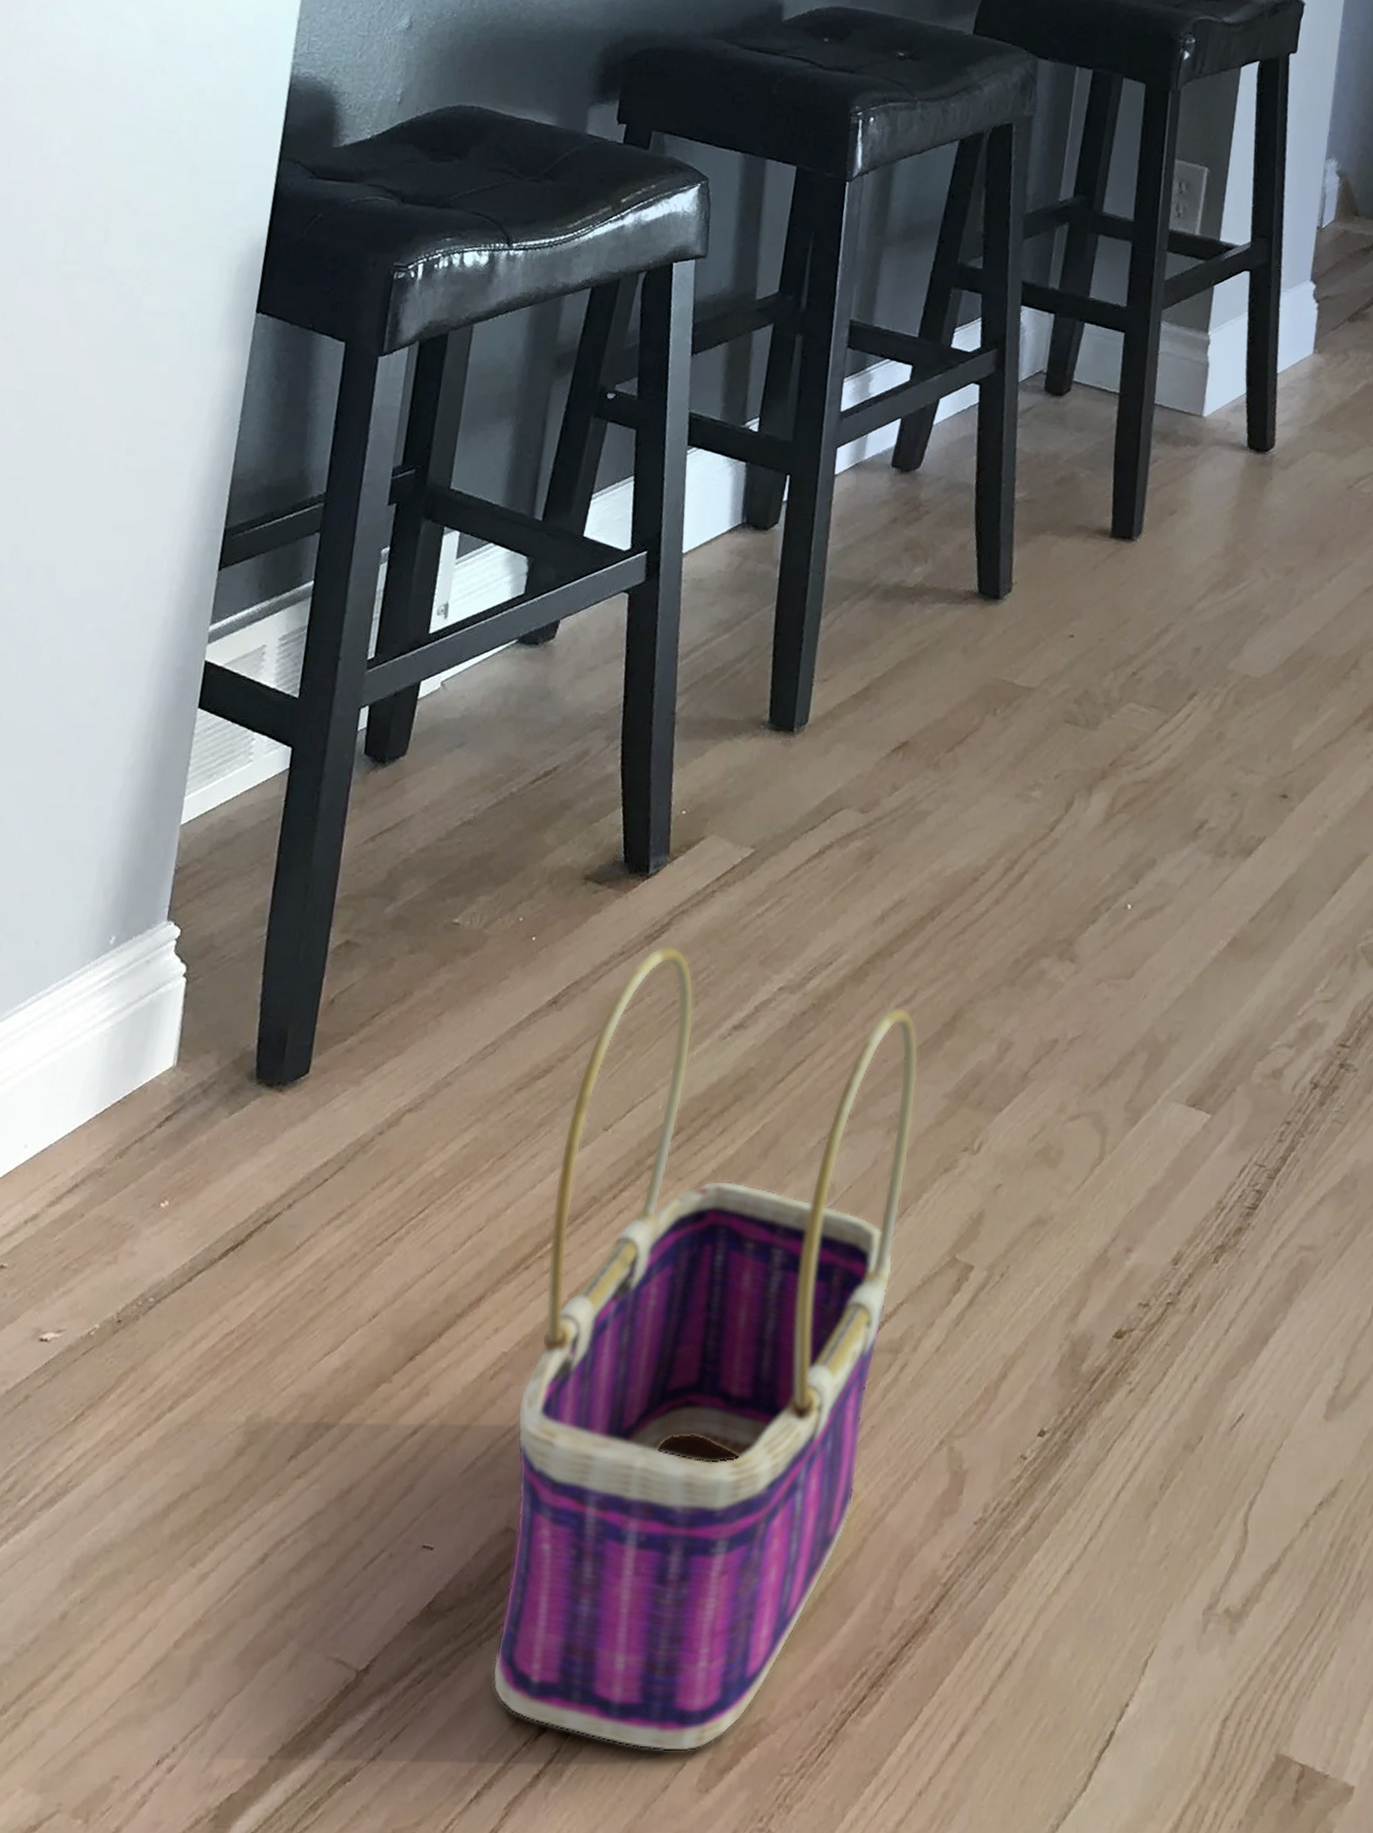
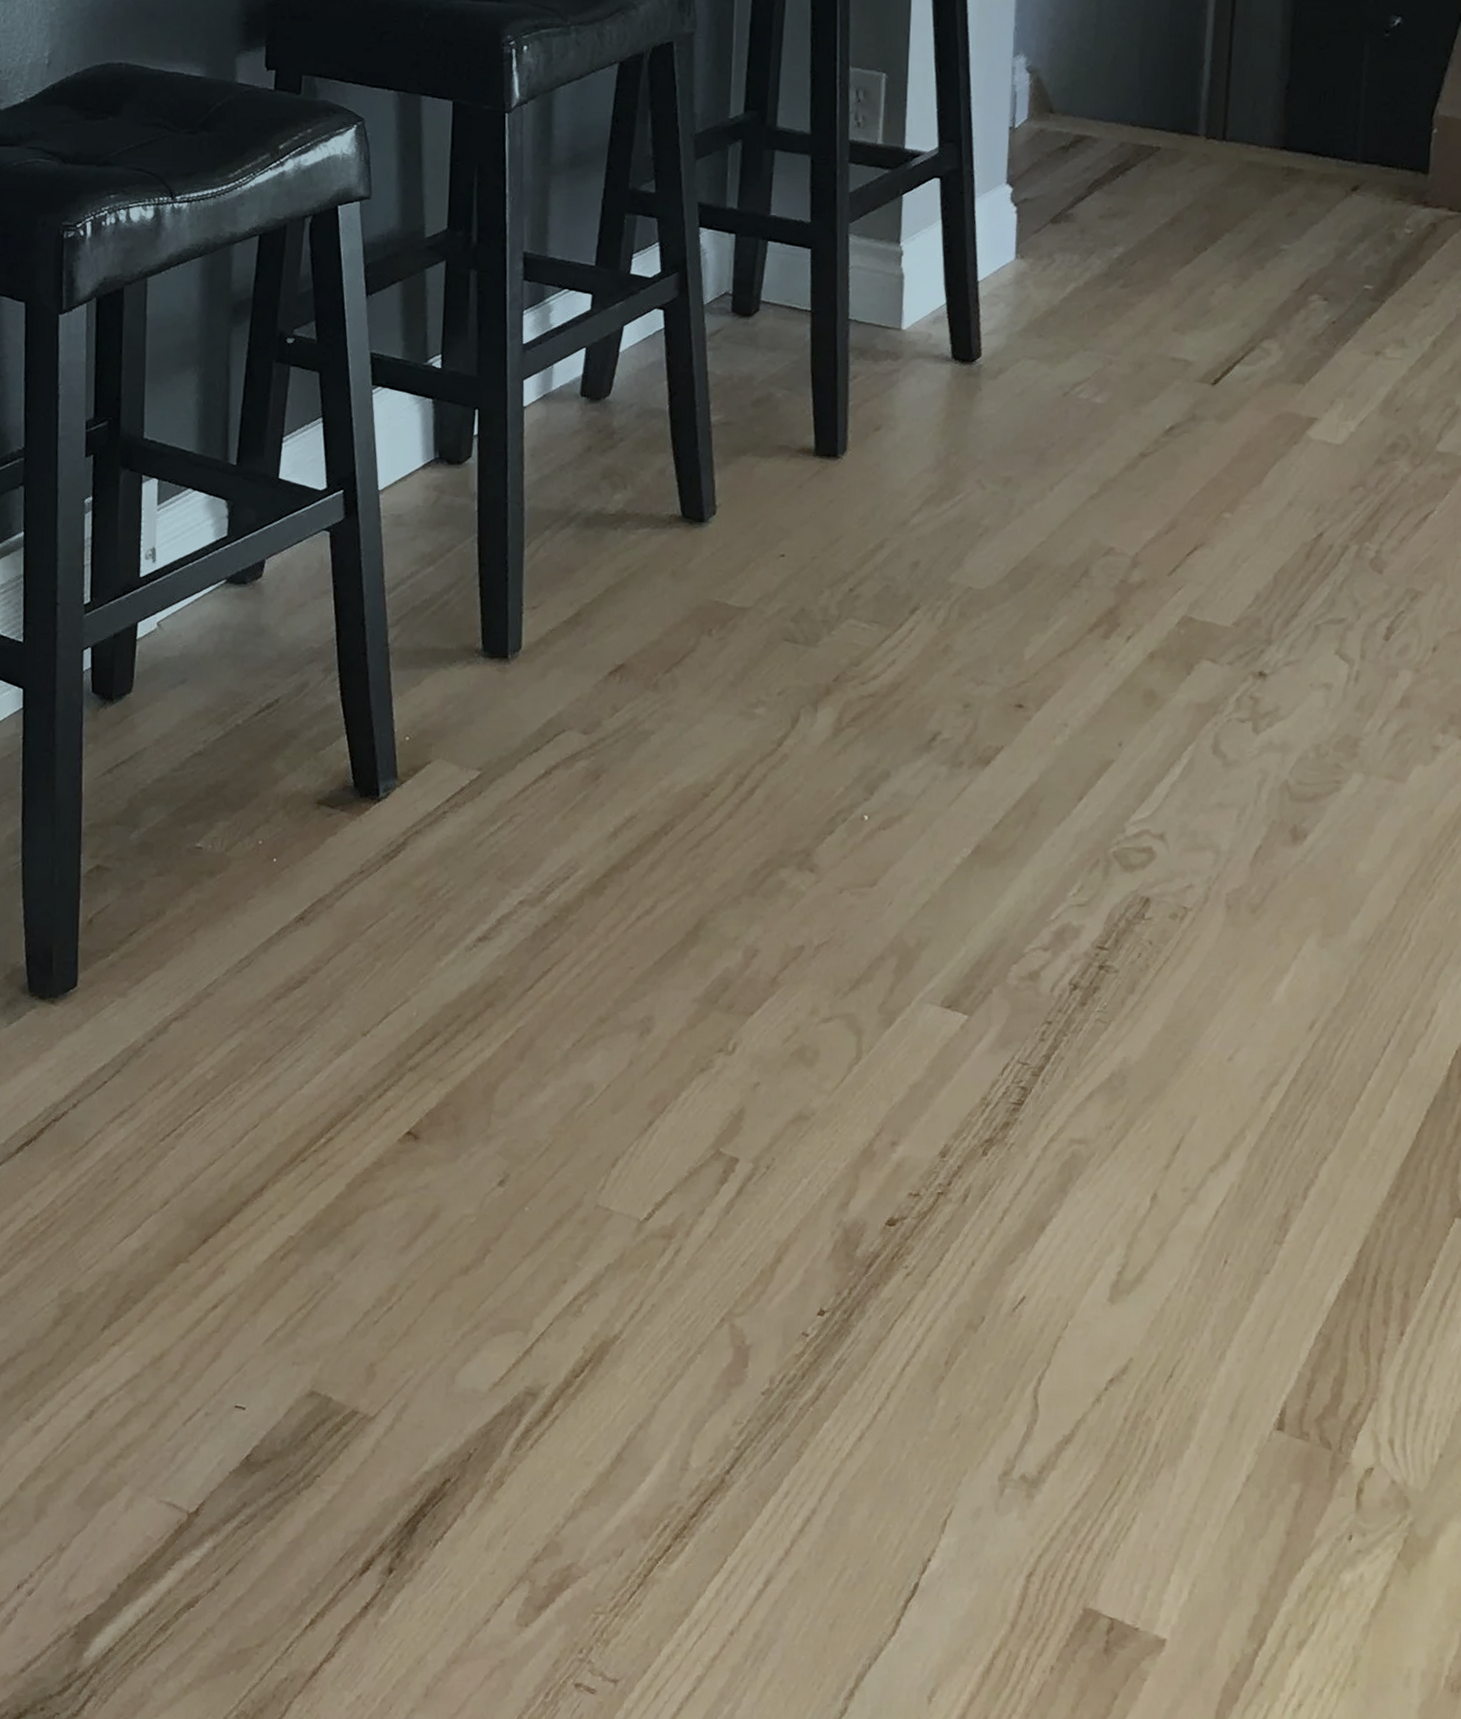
basket: present [492,946,919,1752] -> none [309,864,666,1591]

